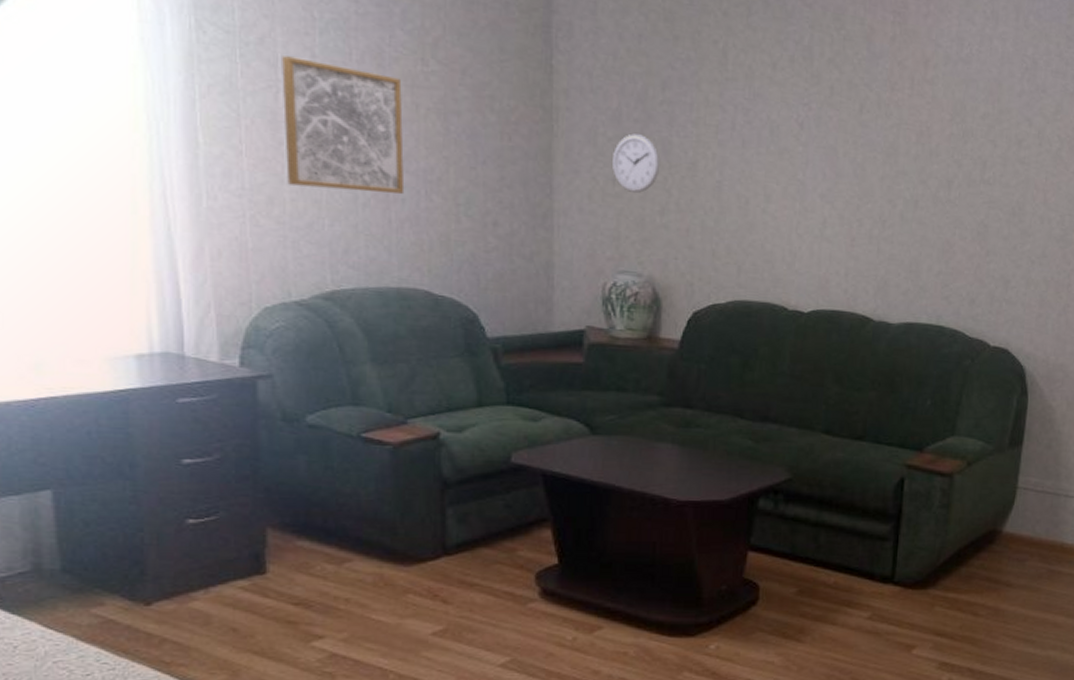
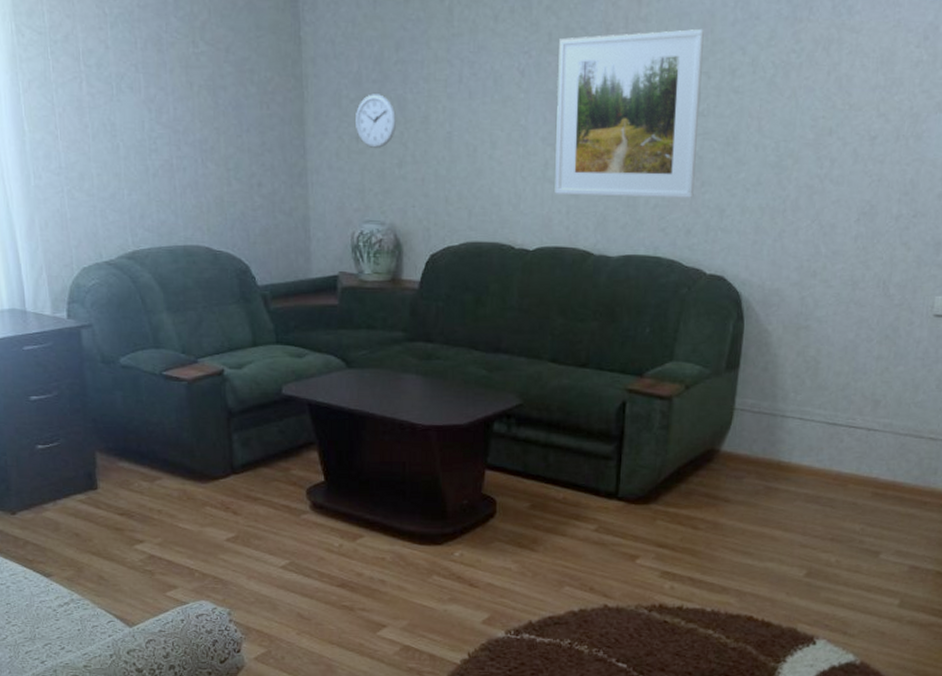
wall art: present [282,56,405,194] -> none [83,50,185,164]
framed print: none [833,93,991,267] -> present [555,28,704,198]

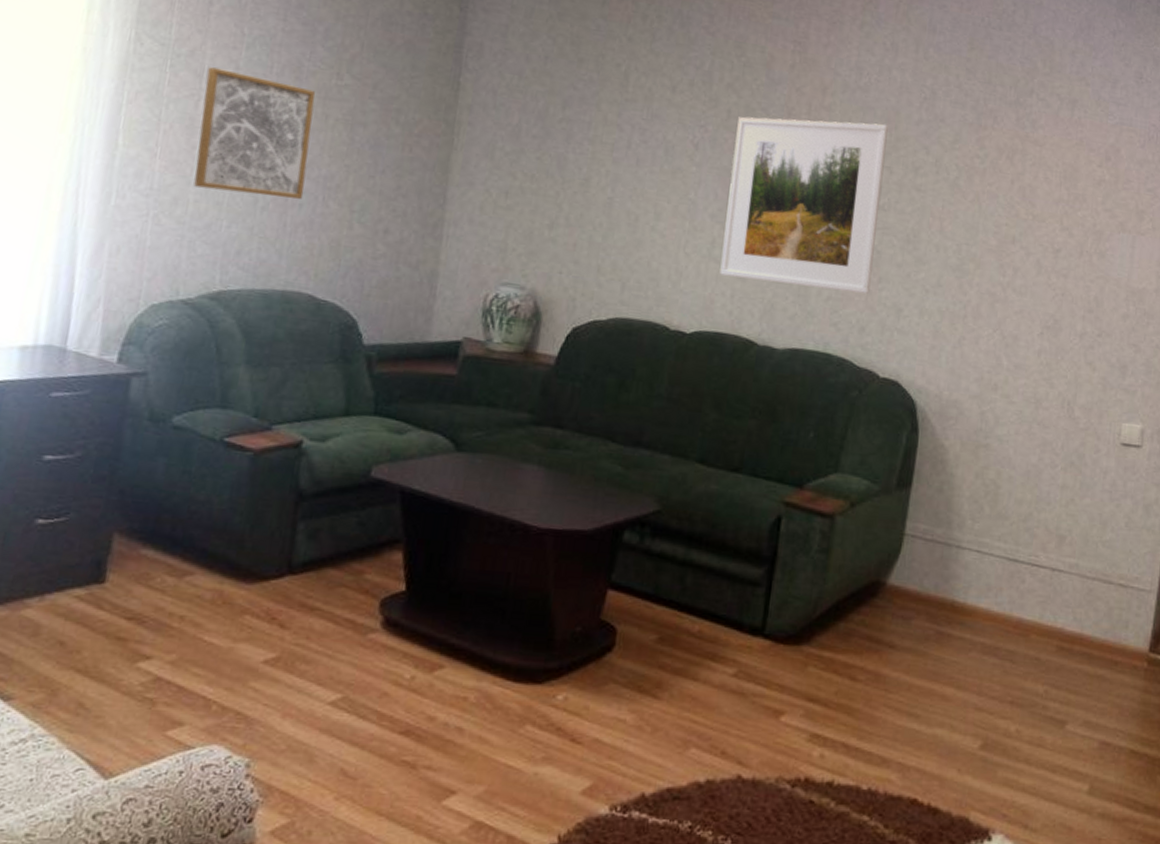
wall art: none [83,50,185,164] -> present [193,67,316,199]
wall clock: present [356,94,397,148] -> none [506,149,554,207]

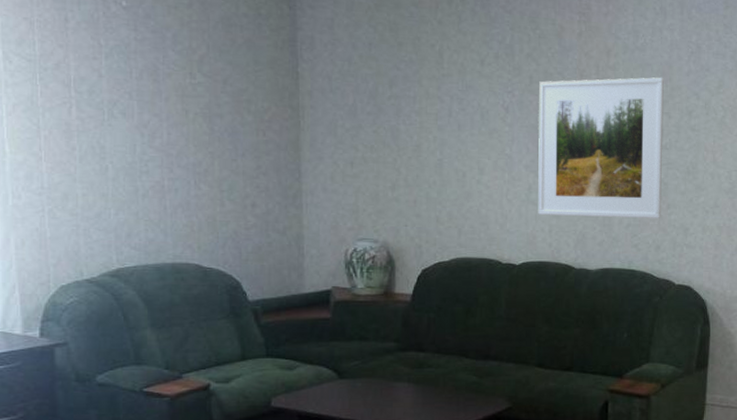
wall art: present [193,67,316,199] -> none [74,77,177,185]

